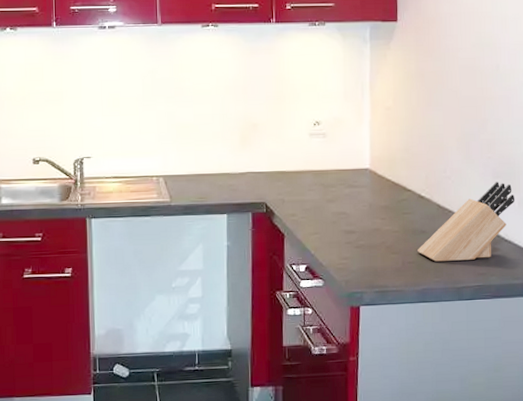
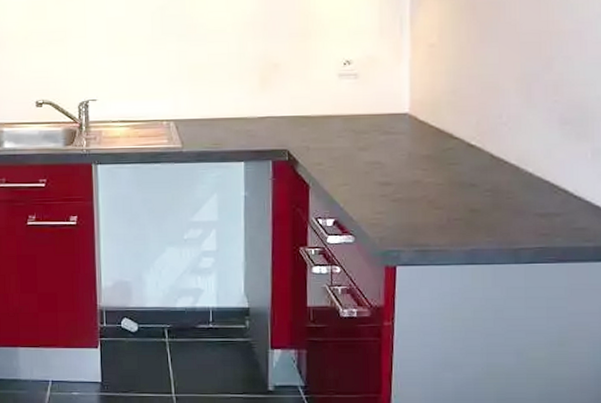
knife block: present [418,182,515,262] -> none [466,129,588,219]

